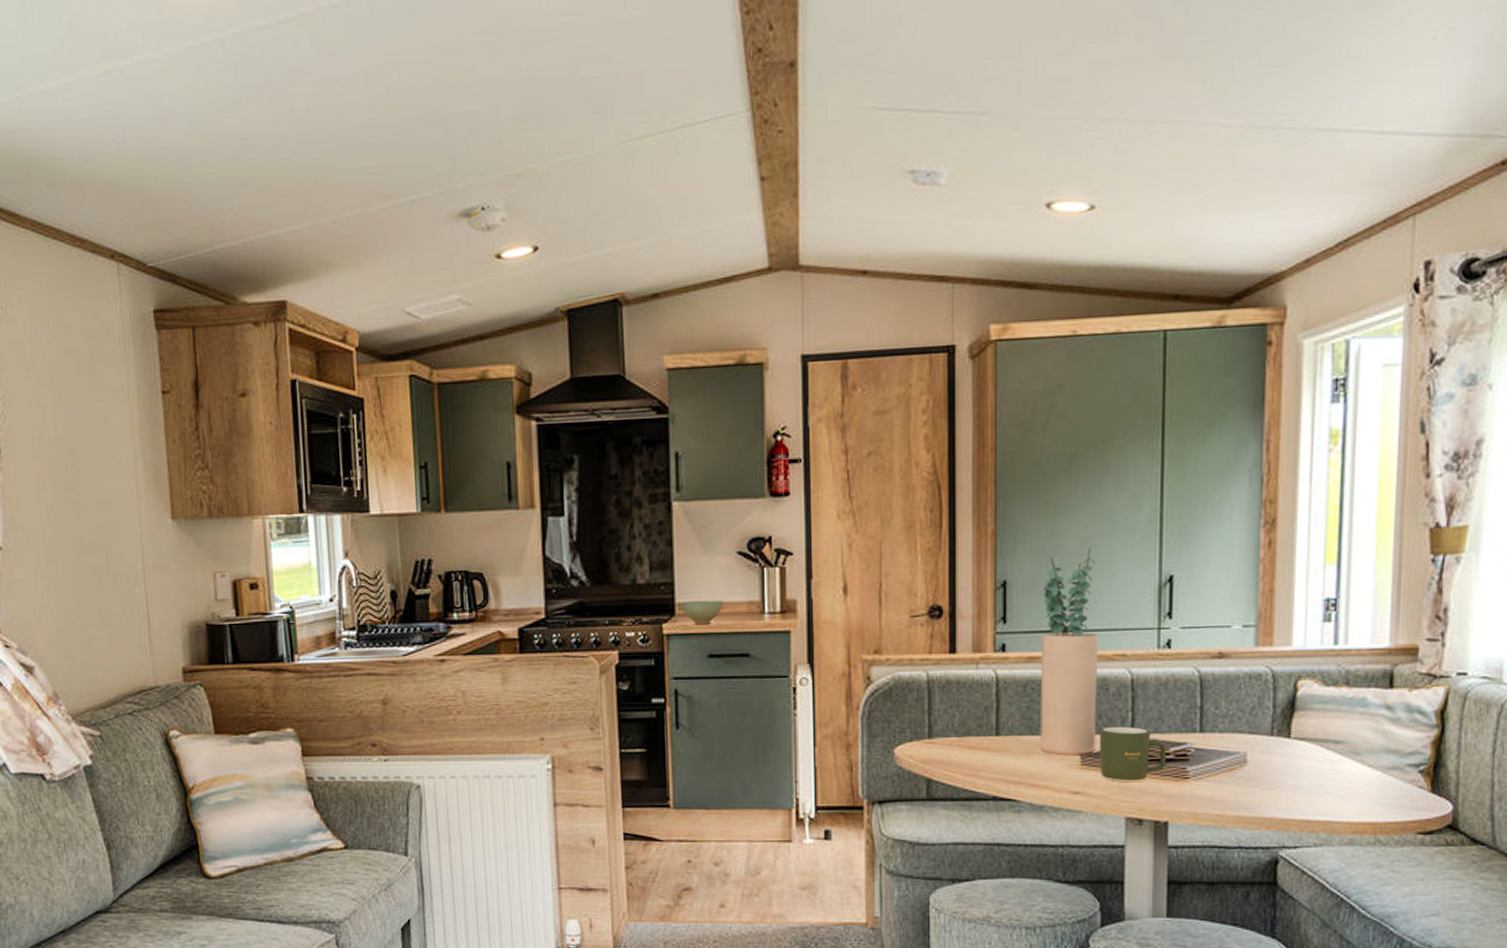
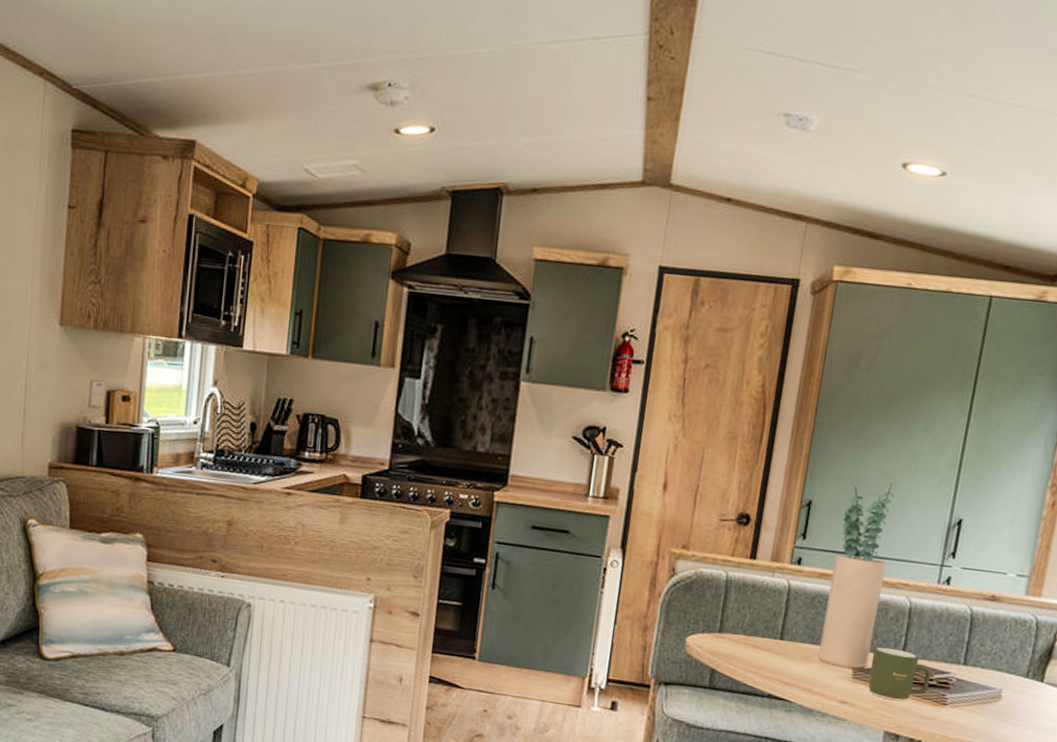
bowl: present [681,600,723,625] -> none [513,474,553,499]

